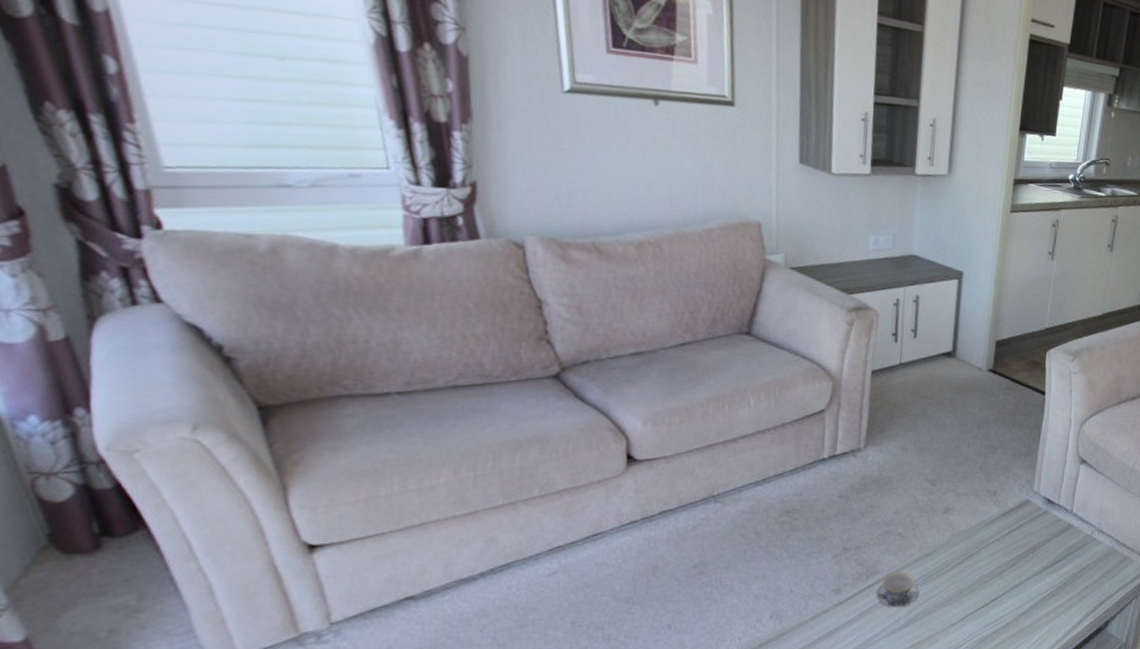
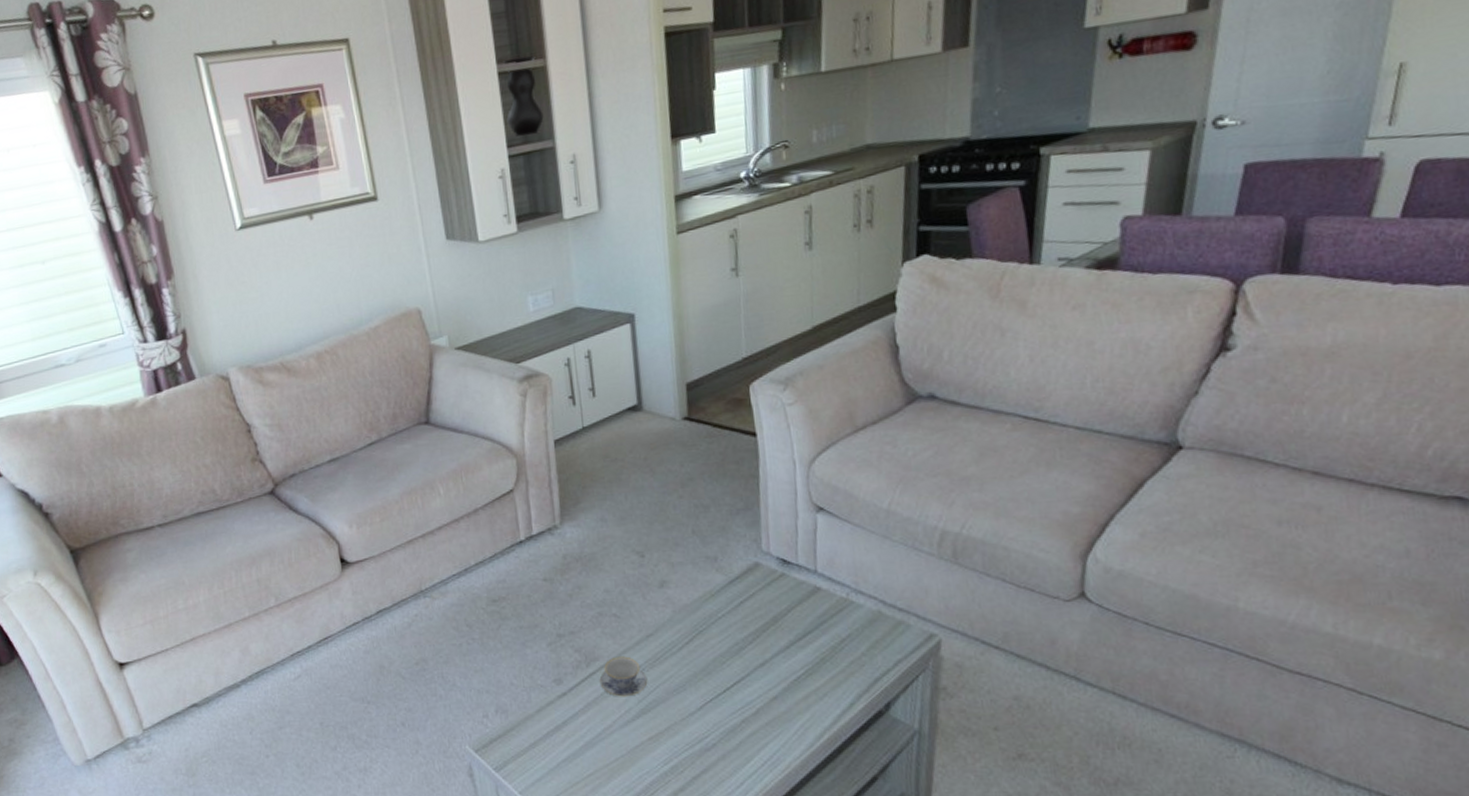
vase: none [878,14,915,90] -> present [503,56,544,137]

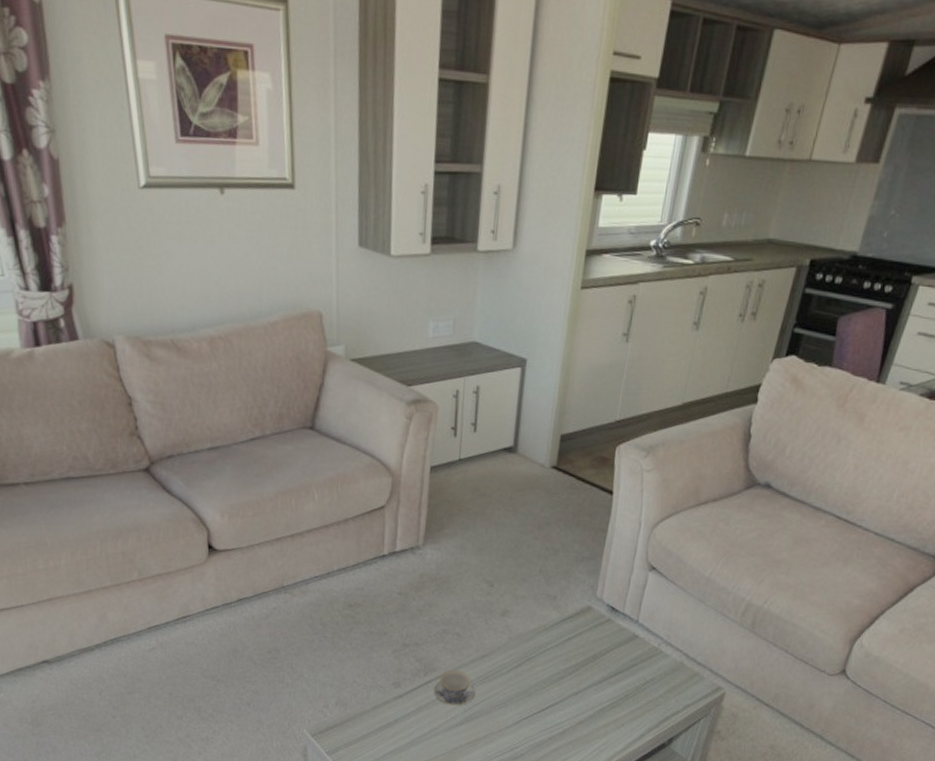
vase: present [503,56,544,137] -> none [439,66,479,154]

